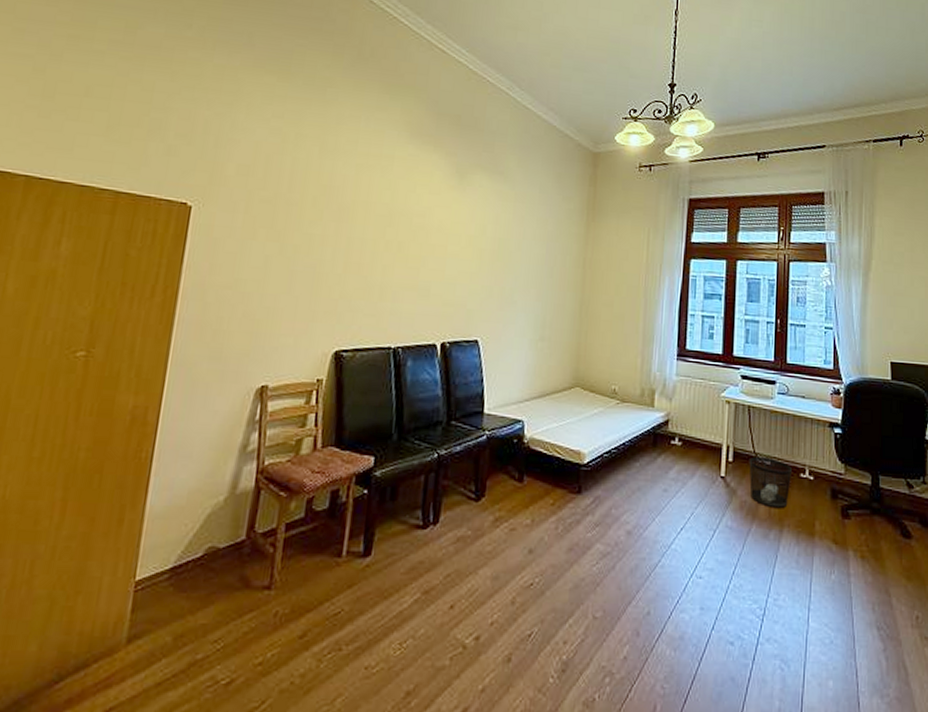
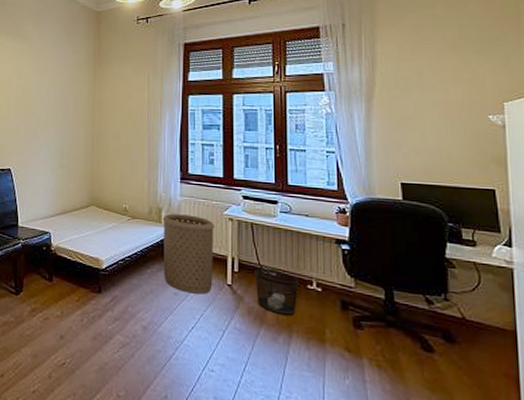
laundry basket: none [653,396,711,489] -> present [162,214,214,294]

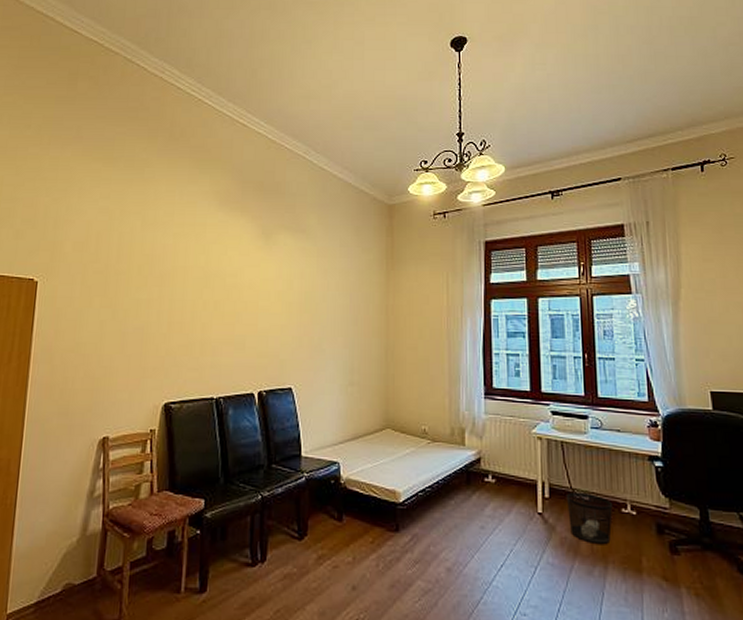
laundry basket: present [162,214,214,294] -> none [466,434,523,526]

